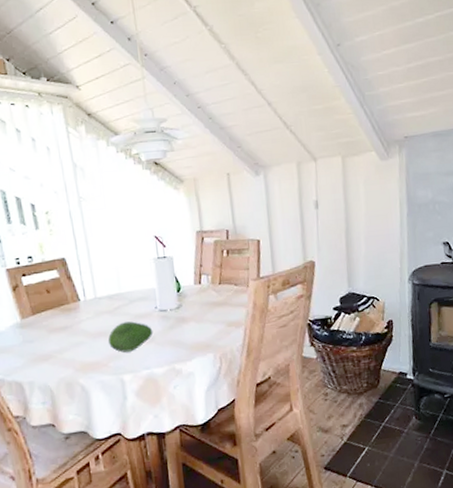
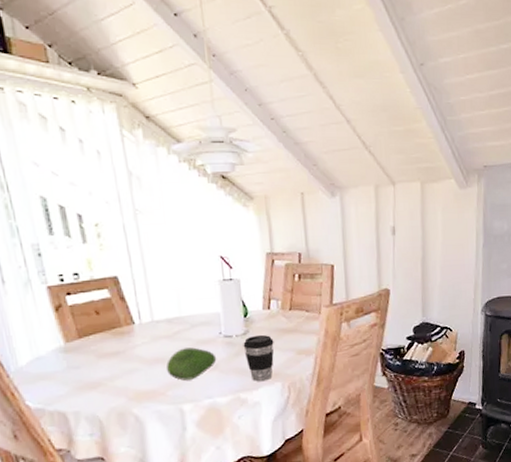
coffee cup: none [177,308,206,353] -> present [243,334,274,382]

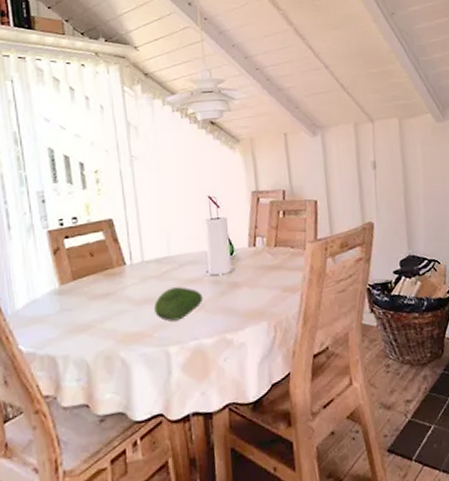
coffee cup: present [243,334,274,382] -> none [229,272,260,322]

